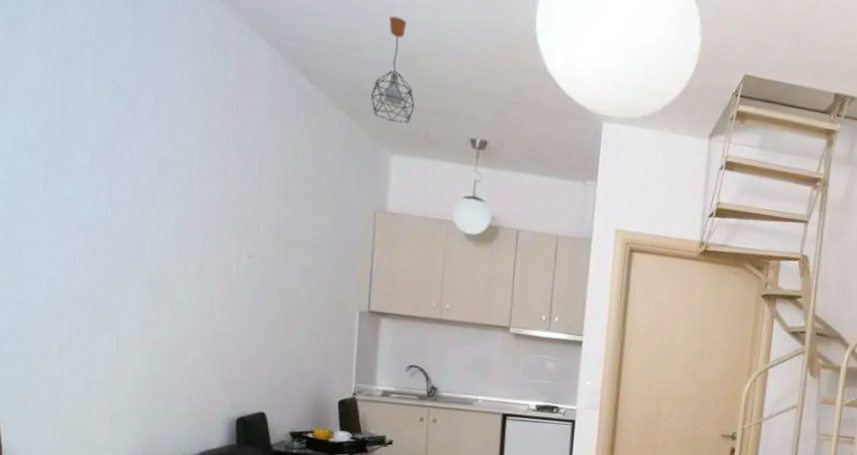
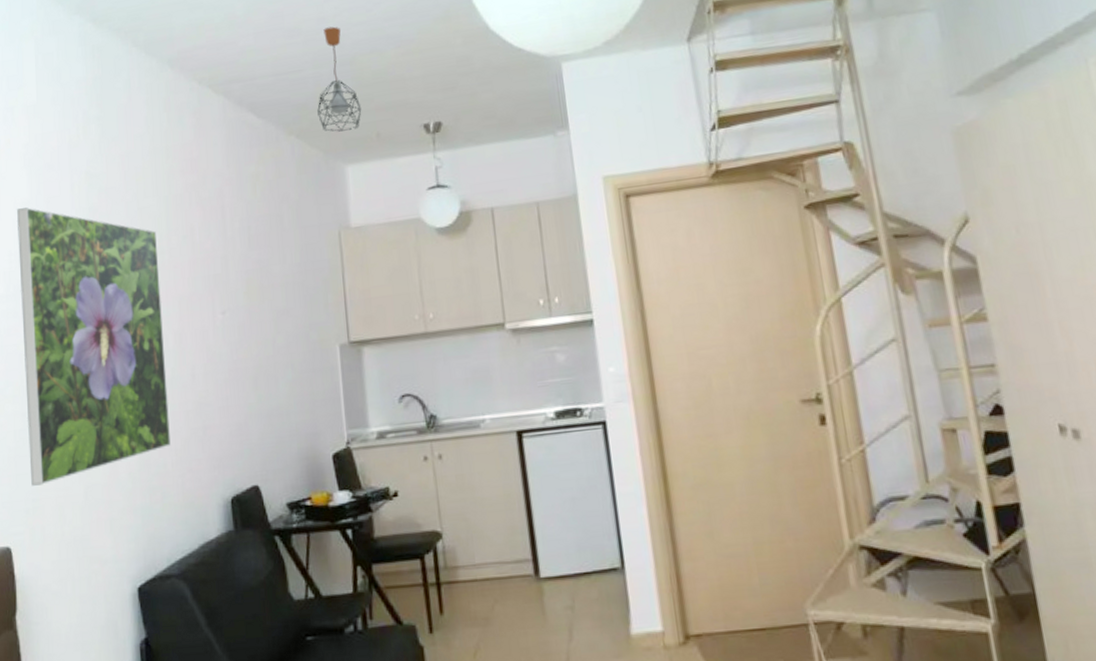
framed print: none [24,95,187,371] -> present [17,207,171,486]

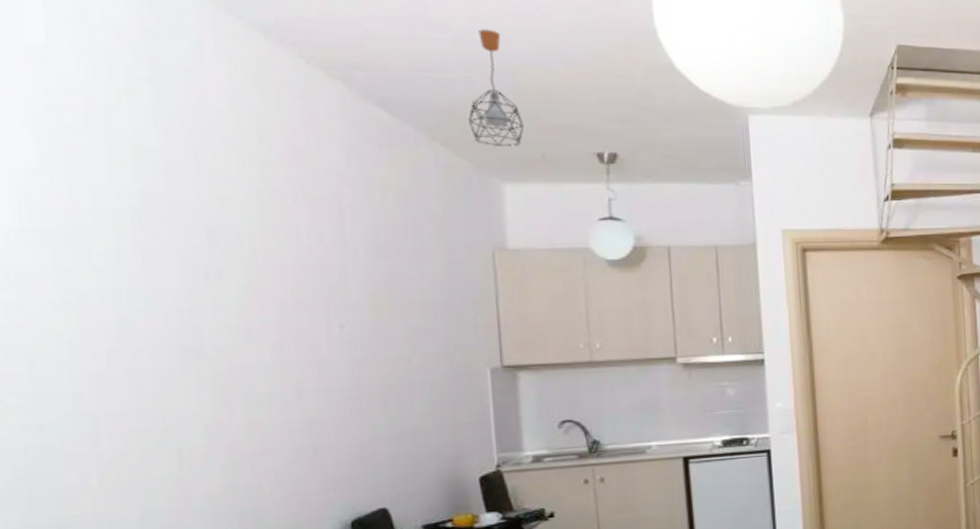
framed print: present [17,207,171,486] -> none [17,176,268,511]

